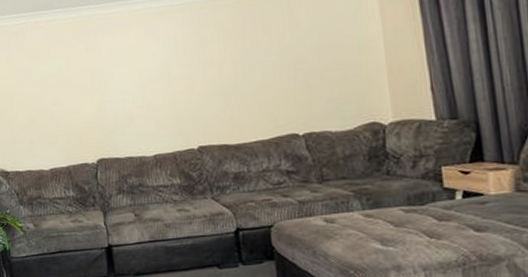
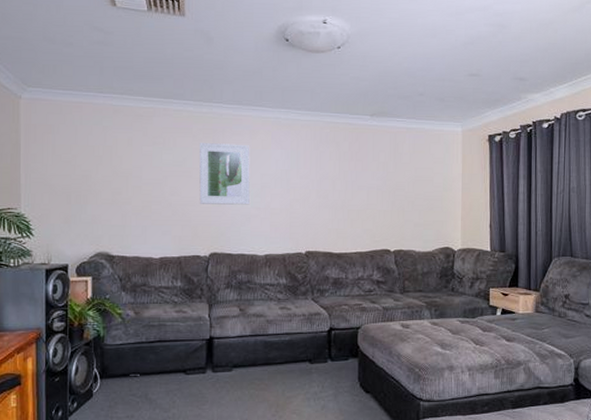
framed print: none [72,42,131,111] -> present [199,143,250,205]

